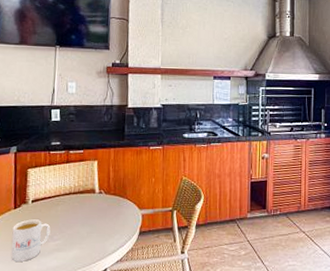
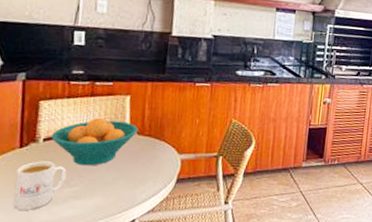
fruit bowl: none [37,181,105,223] -> present [51,118,138,166]

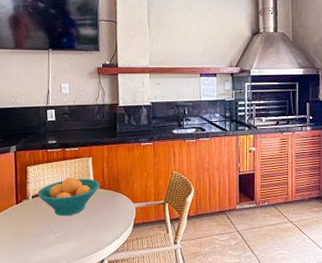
mug: present [13,161,67,210] -> none [15,214,50,253]

